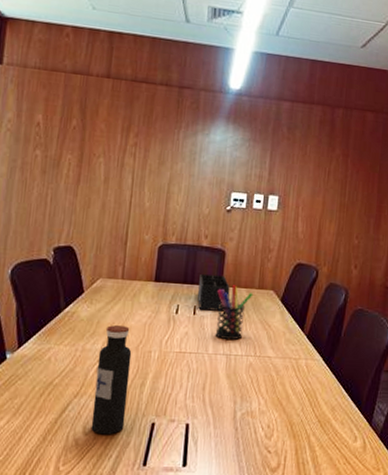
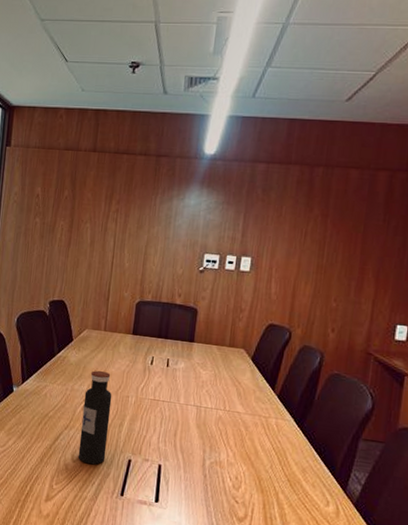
desk organizer: present [197,274,230,311] -> none [171,330,202,365]
pen holder: present [215,285,254,341] -> none [186,341,224,394]

